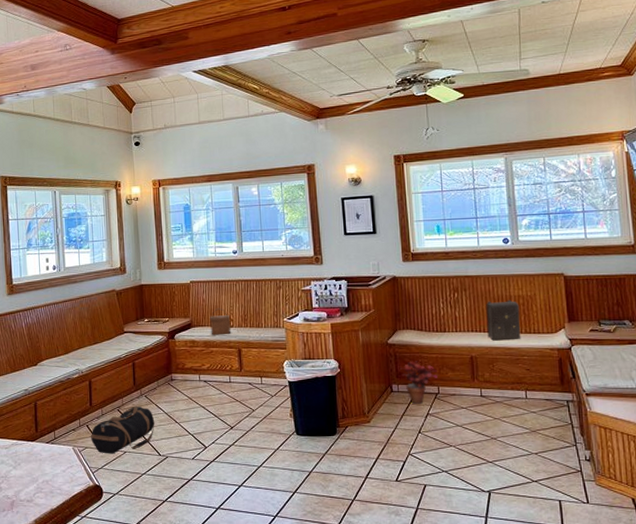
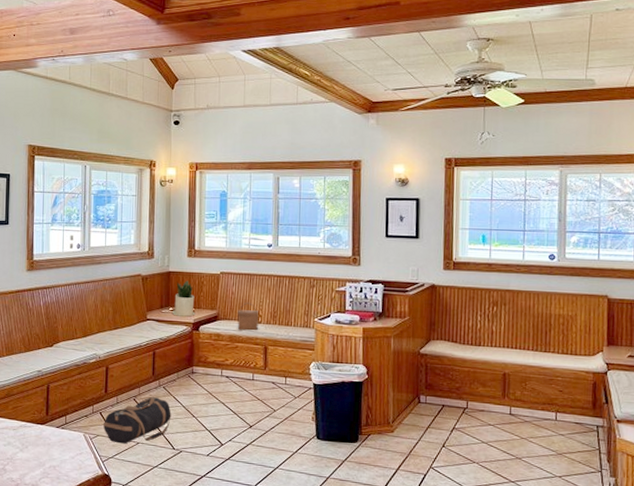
planter: none [147,292,170,328] -> present [171,281,195,318]
potted plant: present [400,361,438,404] -> none [430,373,468,417]
backpack: present [486,299,521,341] -> none [523,318,559,360]

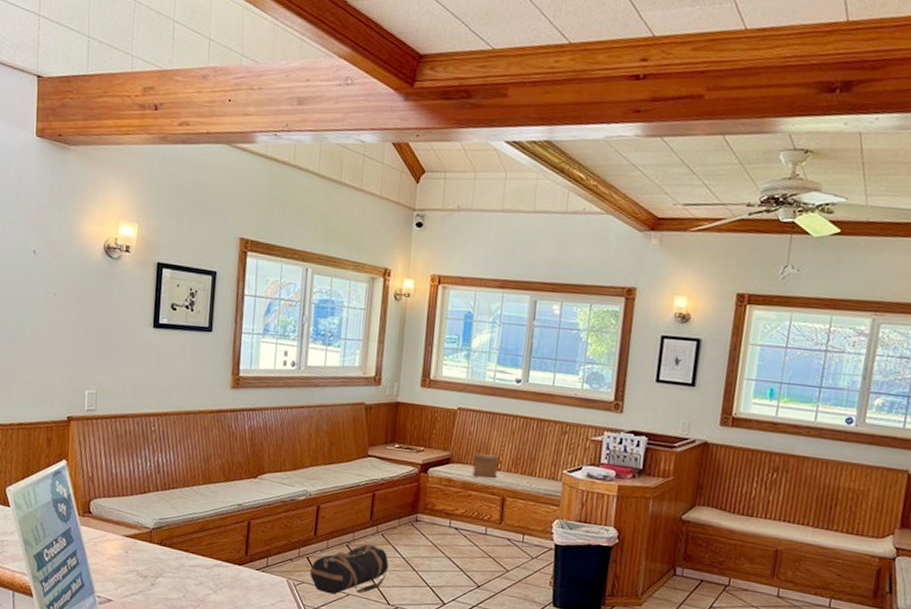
planter: present [171,281,195,318] -> none [397,414,426,458]

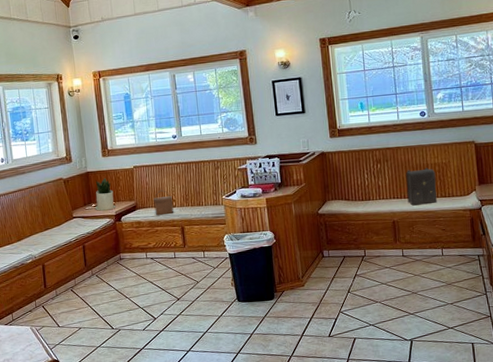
duffel bag: present [310,544,389,595] -> none [47,284,107,331]
planter: none [397,414,426,458] -> present [94,178,116,212]
backpack: none [801,489,847,539] -> present [406,167,438,206]

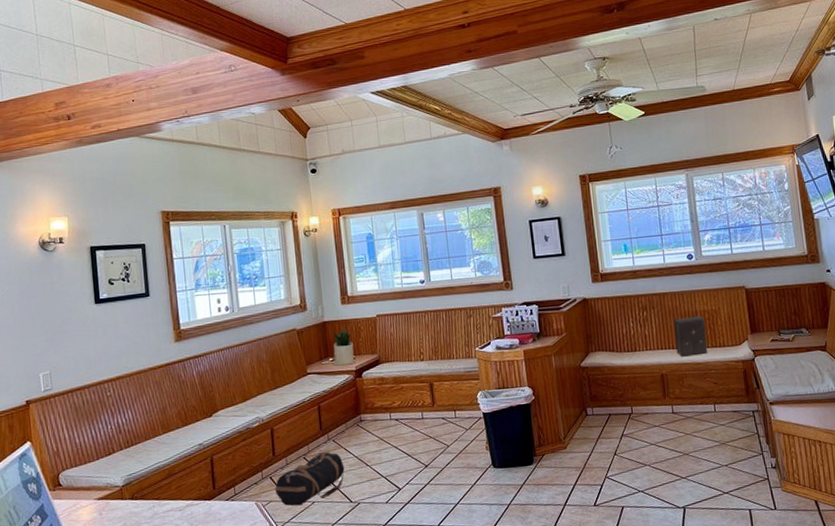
duffel bag: none [47,284,107,331] -> present [275,451,345,506]
handbag: present [153,190,174,217] -> none [399,342,422,372]

